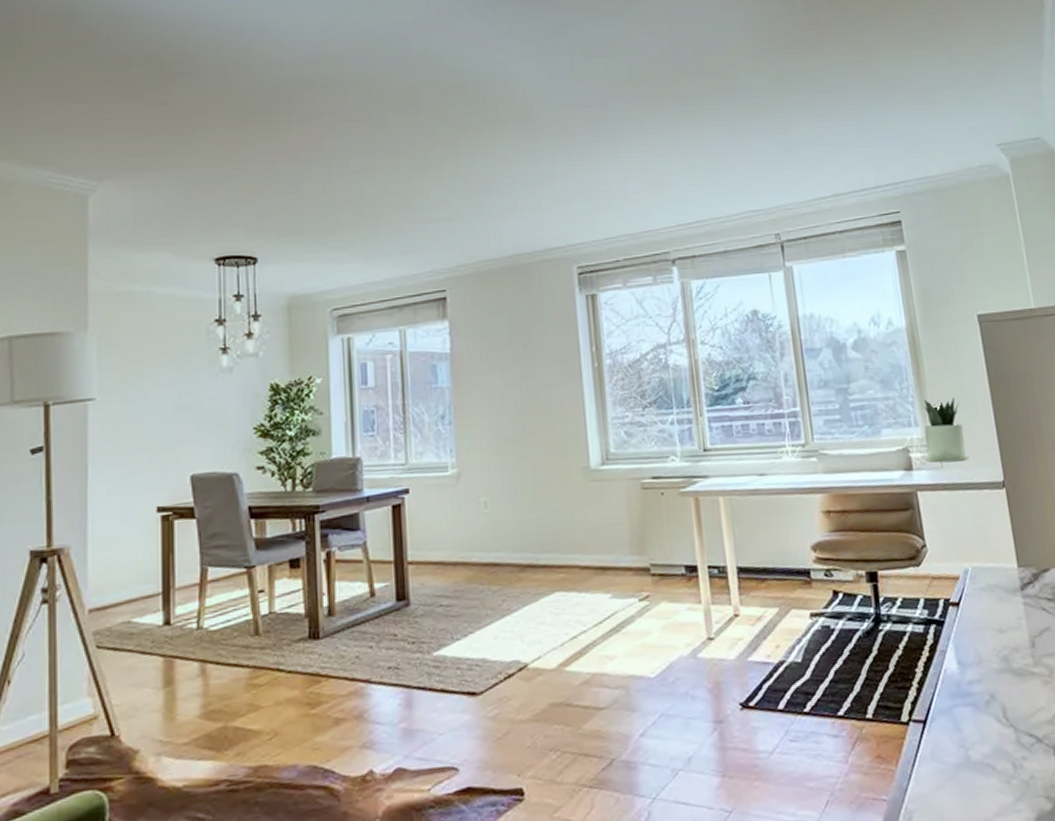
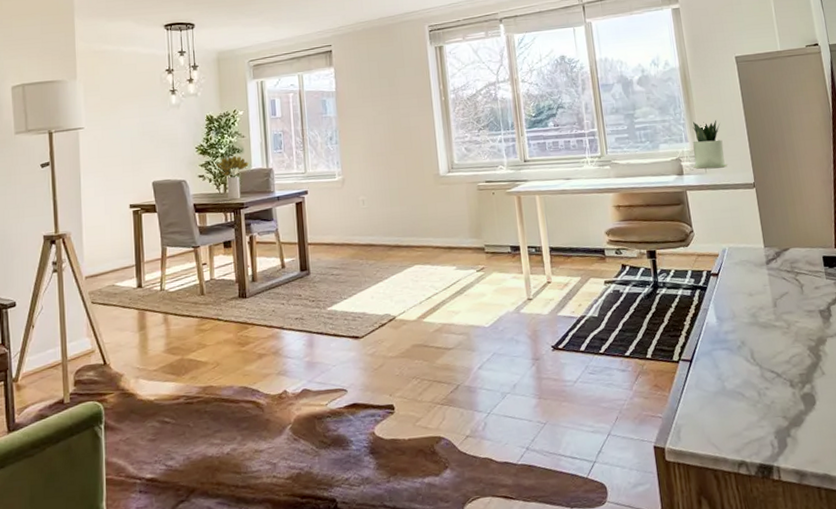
flower bouquet: none [282,440,329,501] -> present [216,156,249,200]

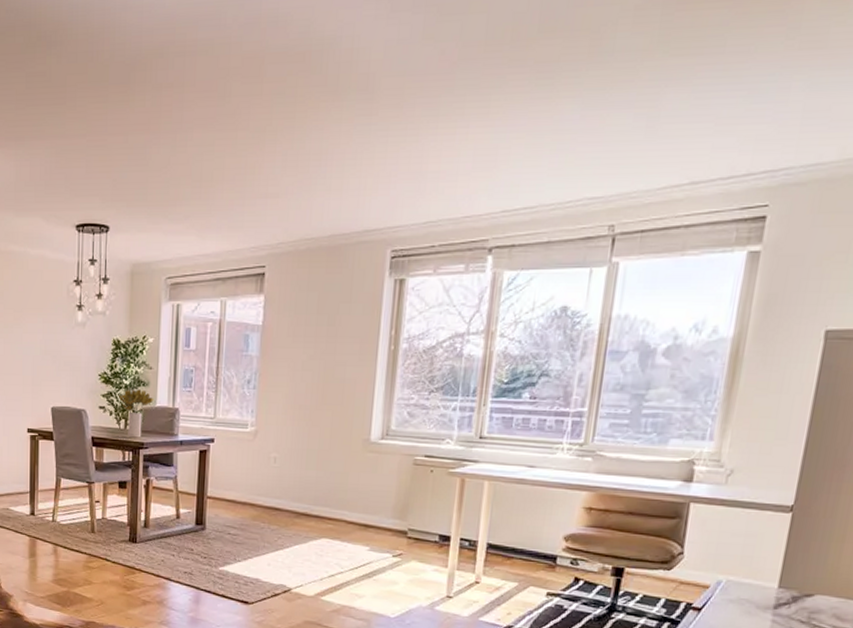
planter: present [692,119,728,170] -> none [708,414,771,481]

